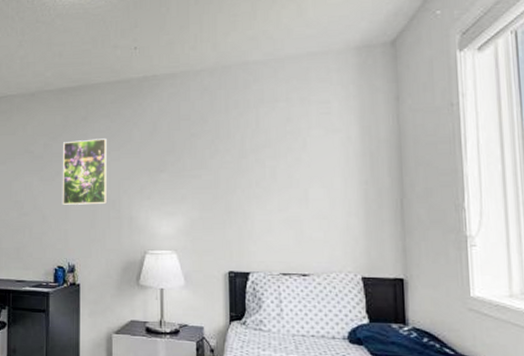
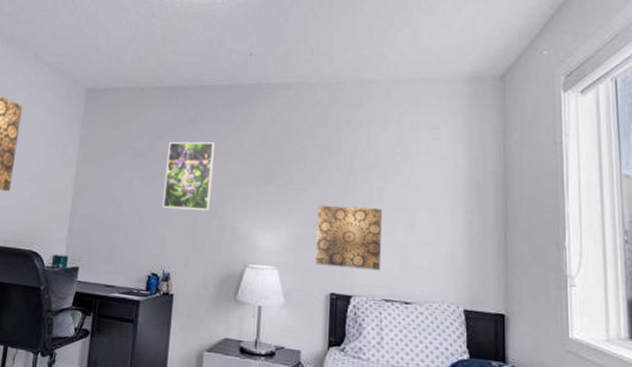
wall art: none [211,187,277,247] -> present [315,205,383,271]

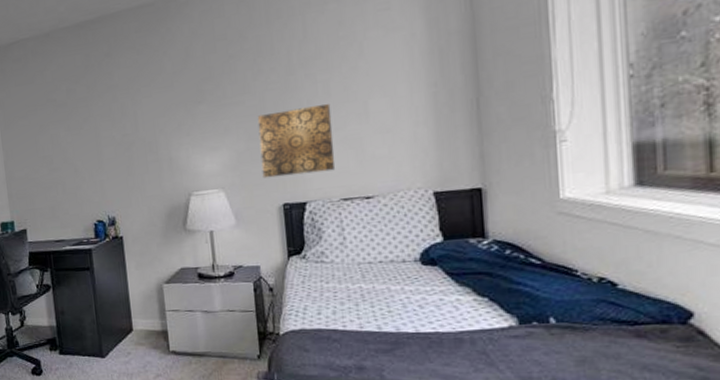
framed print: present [162,141,216,211] -> none [87,74,142,154]

